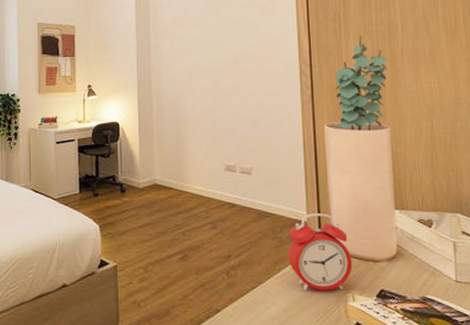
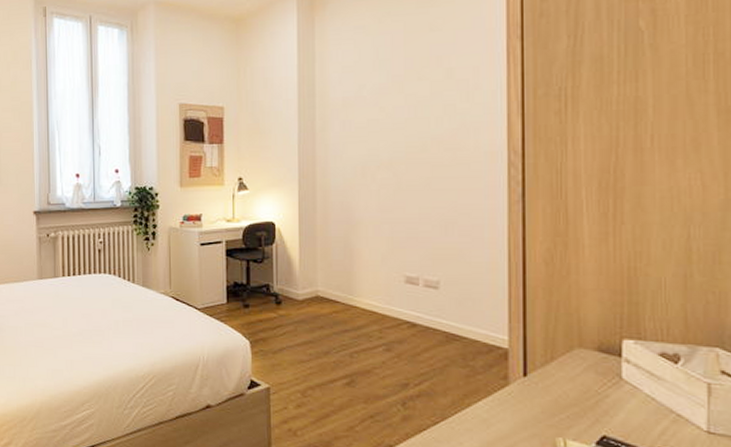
alarm clock: present [288,213,353,291] -> none [481,339,566,433]
vase: present [324,35,398,261] -> none [538,117,630,402]

